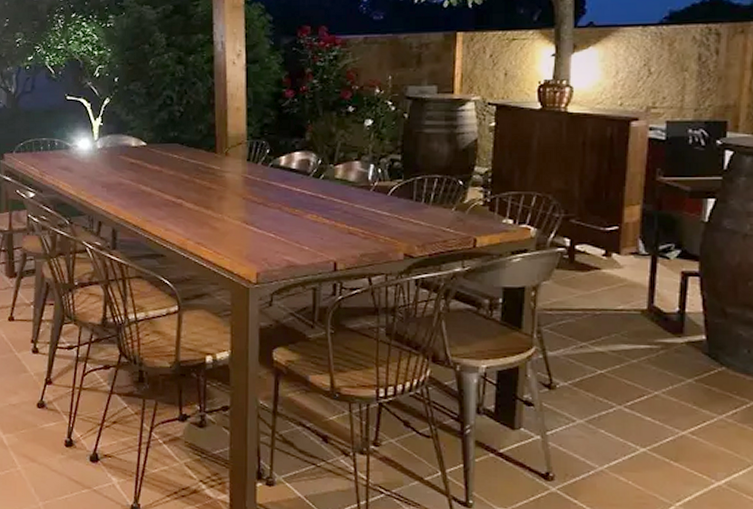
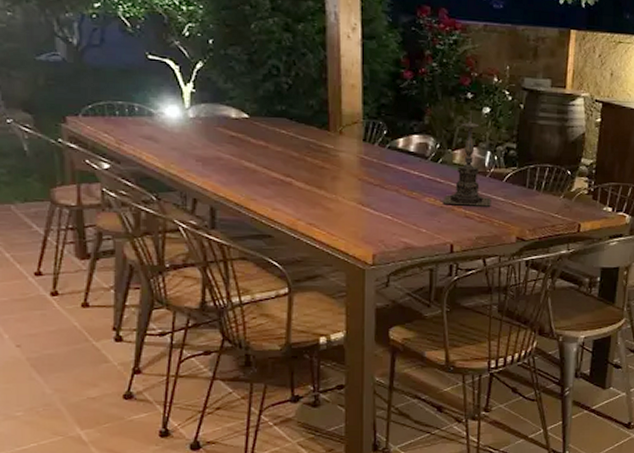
candle holder: none [325,124,376,222] -> present [442,111,491,207]

